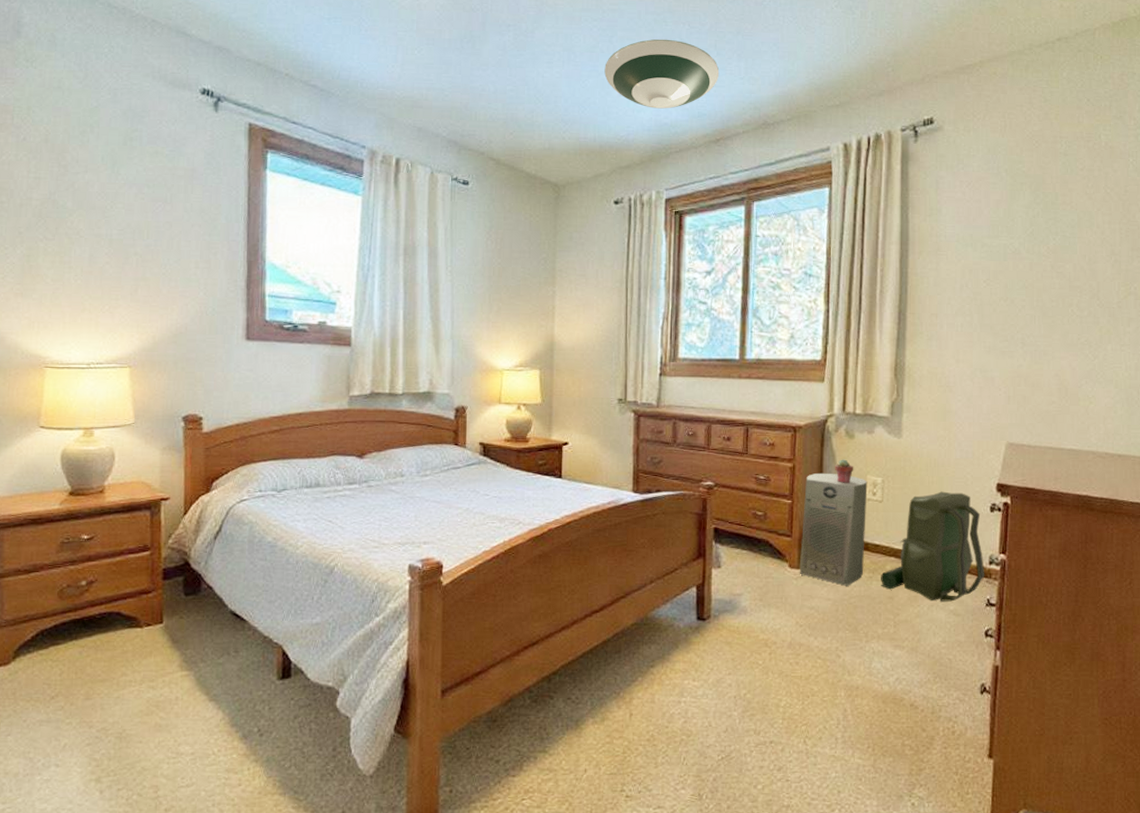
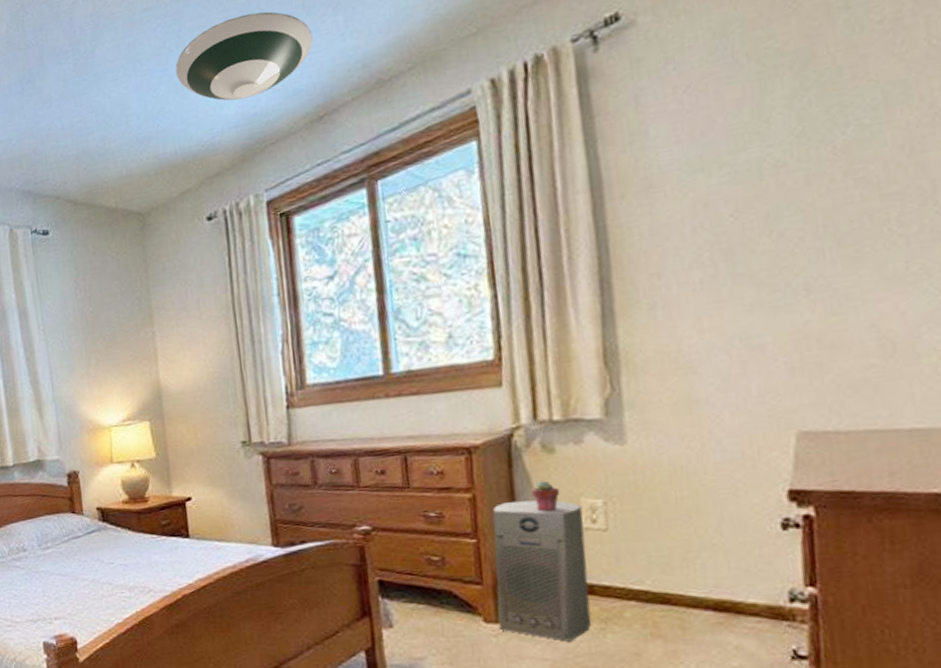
backpack: present [881,491,985,602] -> none [618,507,785,656]

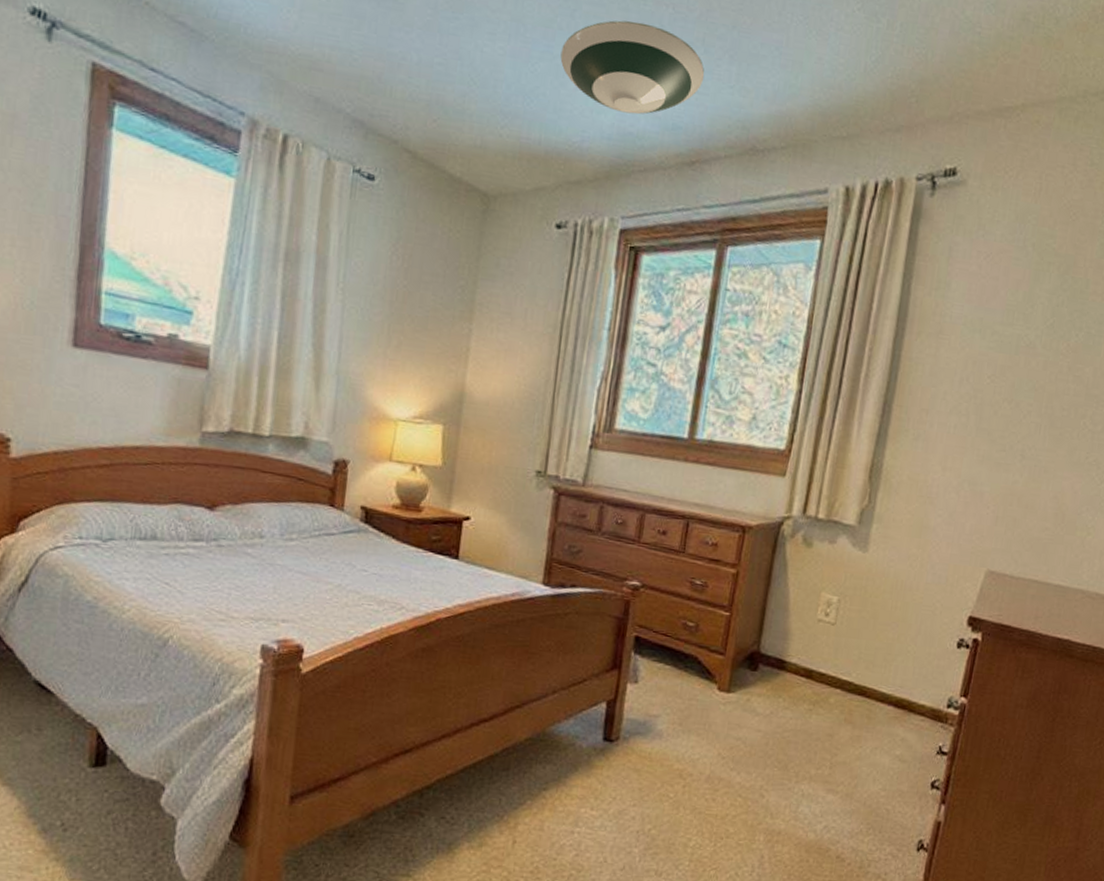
air purifier: present [492,500,592,642] -> none [728,583,821,718]
potted succulent: present [532,480,560,512] -> none [785,570,808,599]

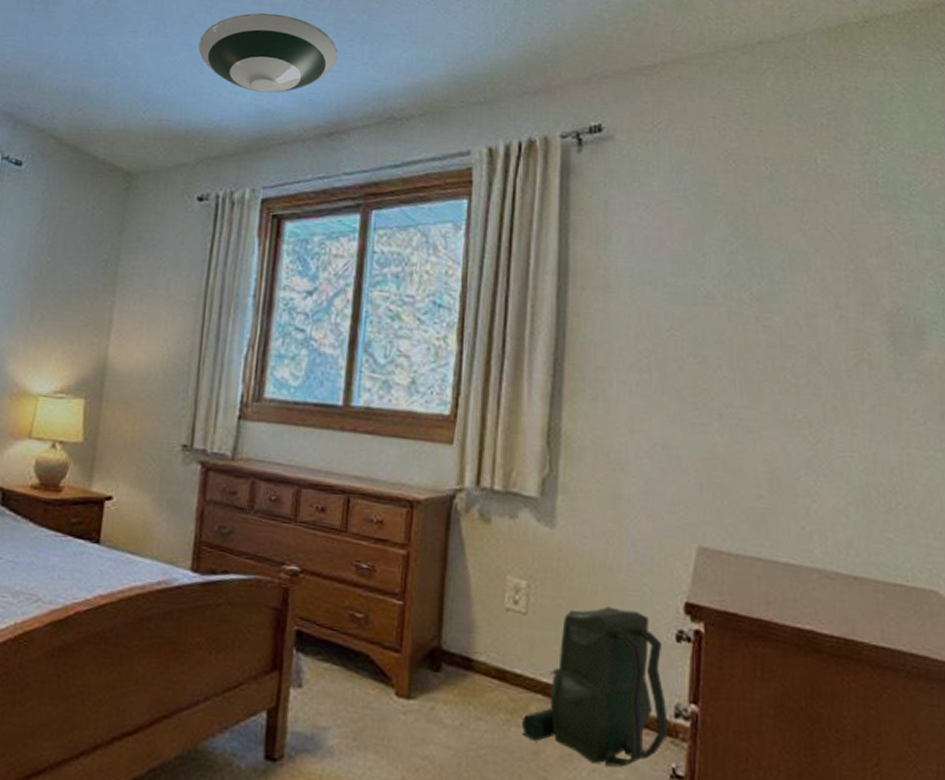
backpack: none [821,619,946,746] -> present [522,606,669,767]

